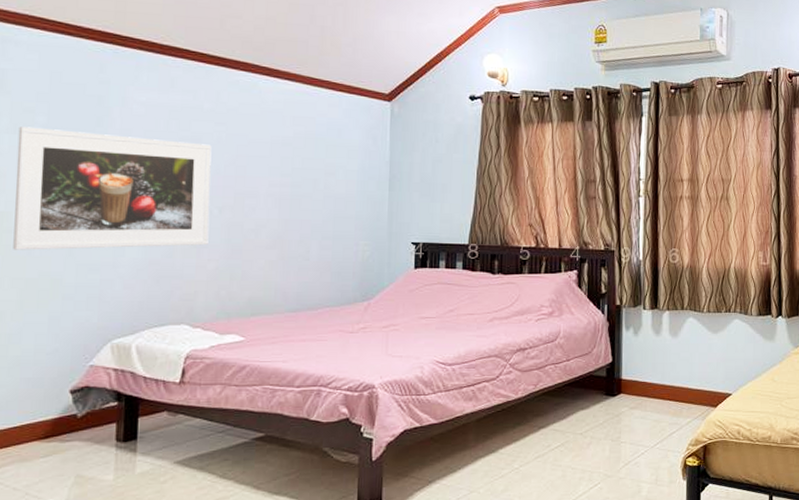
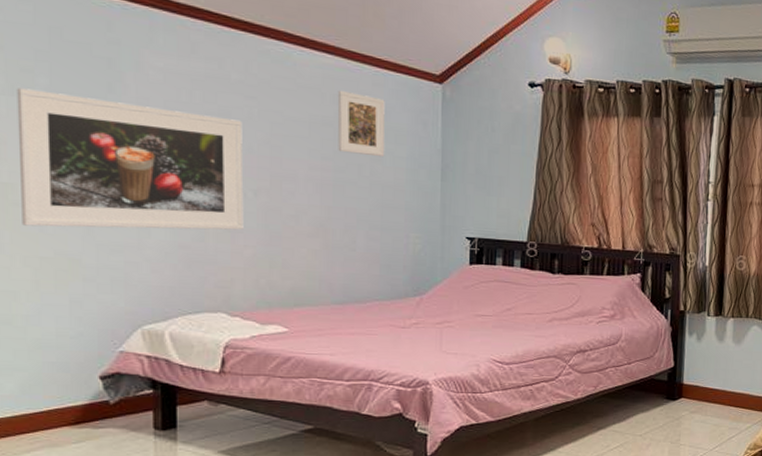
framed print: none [296,112,339,172] -> present [337,90,385,158]

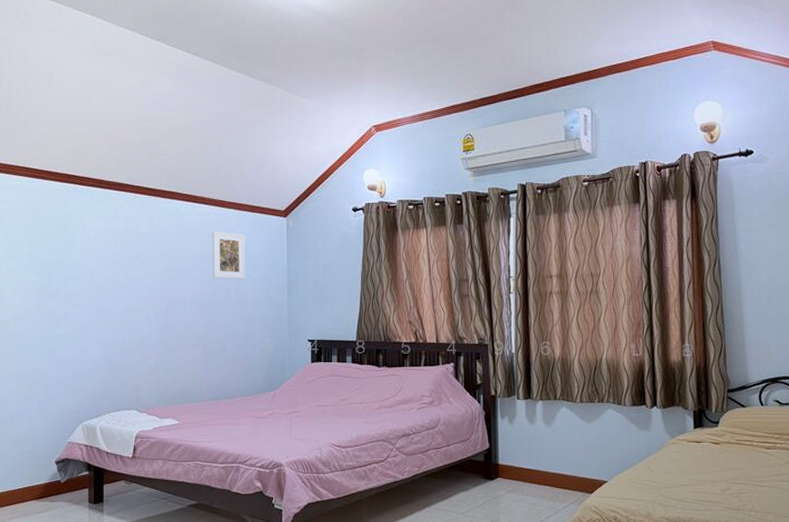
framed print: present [16,88,244,230] -> none [12,254,149,351]

